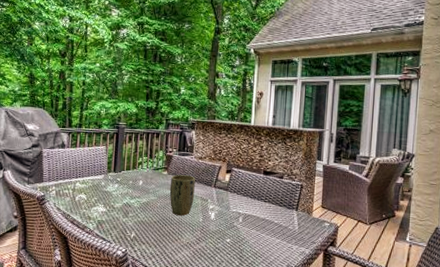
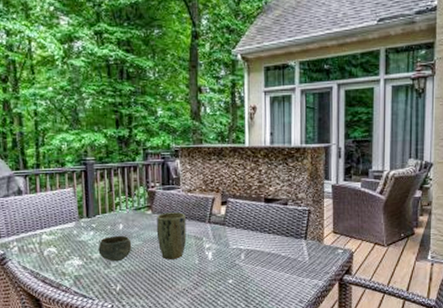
bowl: none [120,189,148,213] -> present [98,235,132,262]

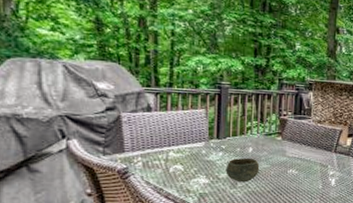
plant pot: present [156,212,187,260] -> none [284,140,314,183]

